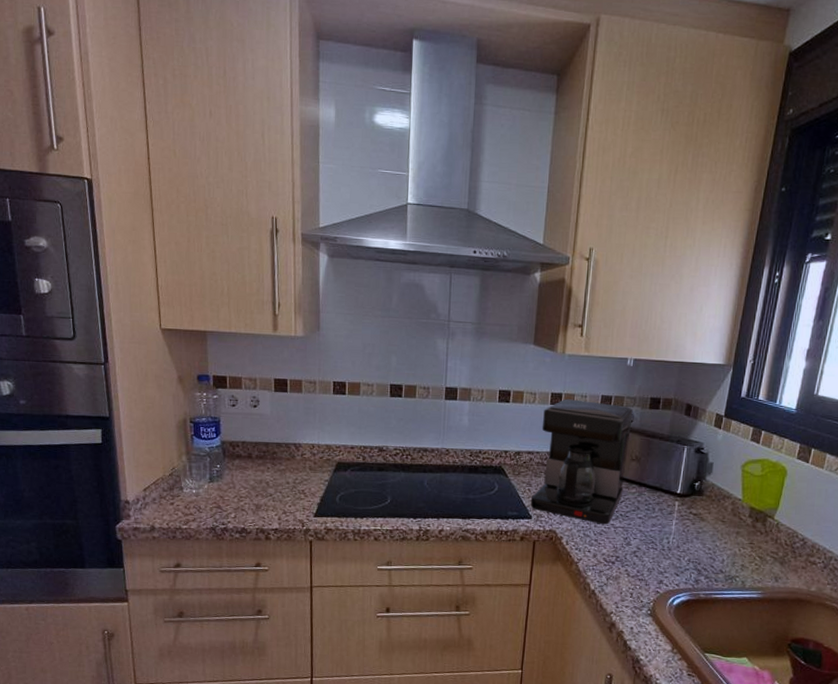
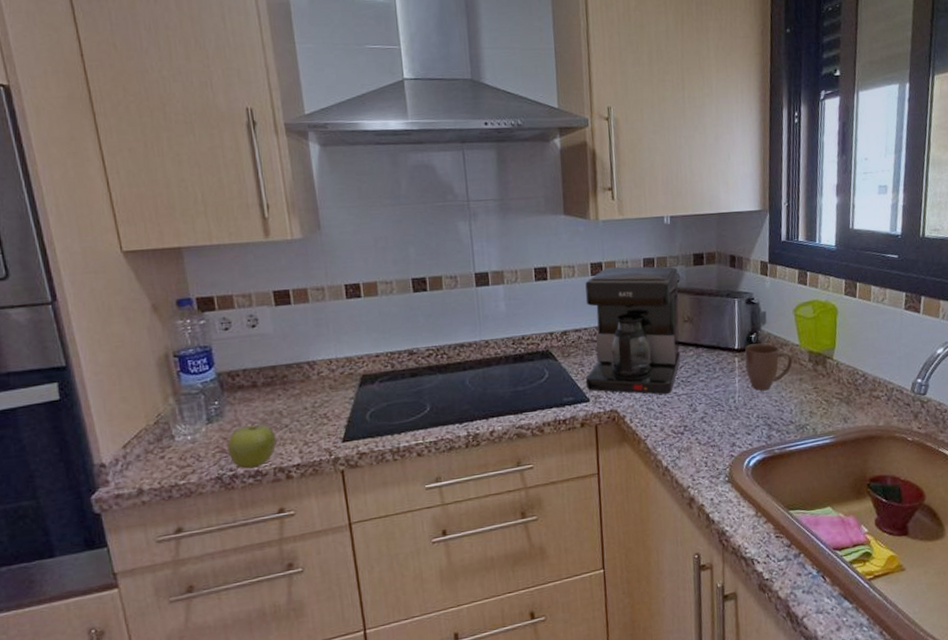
fruit: none [223,489,262,526] -> present [227,424,277,469]
mug: none [684,491,733,538] -> present [744,343,793,391]

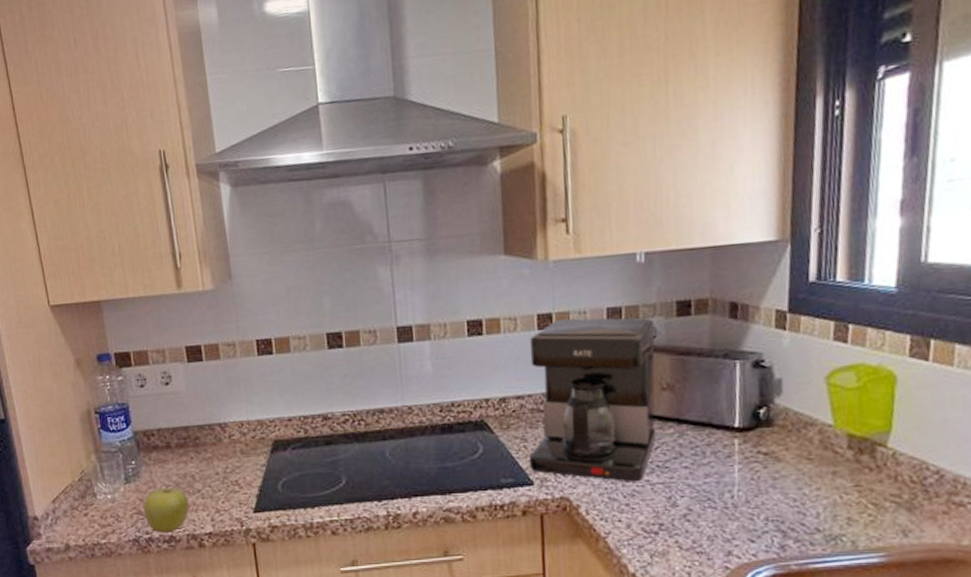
mug: present [744,343,793,391] -> none [748,421,822,485]

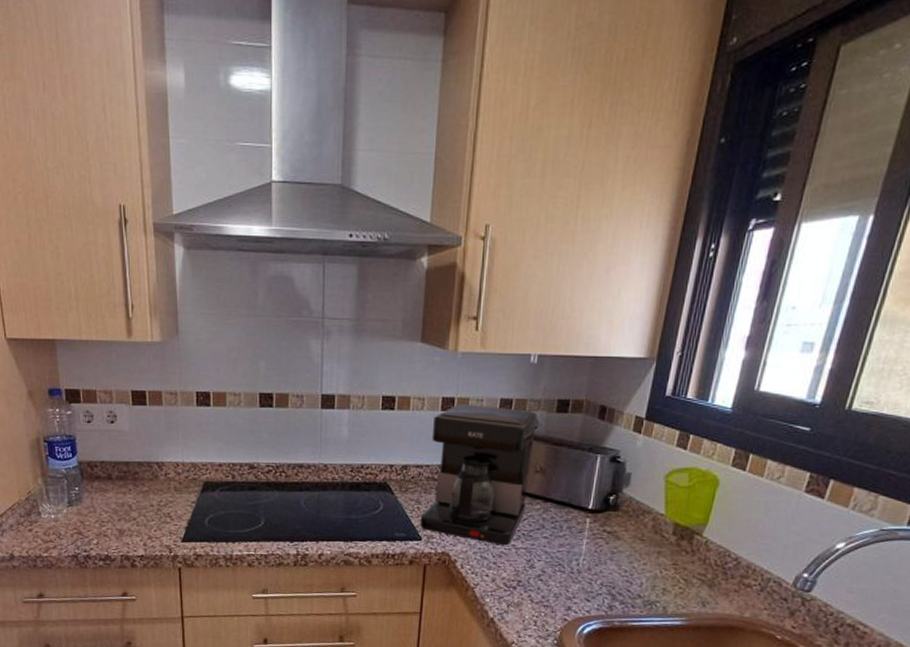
fruit: present [144,487,189,533] -> none [84,513,125,553]

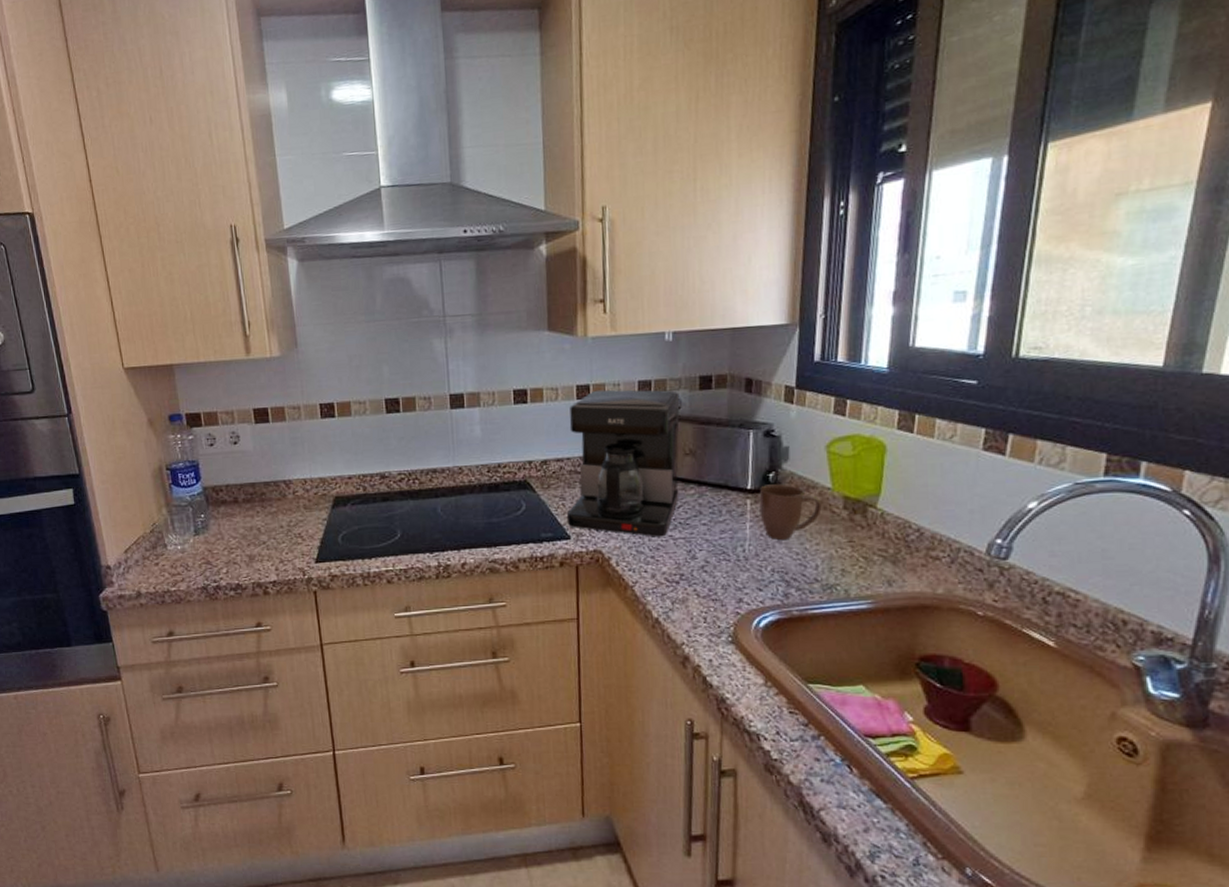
mug: none [596,506,654,558] -> present [759,484,822,541]

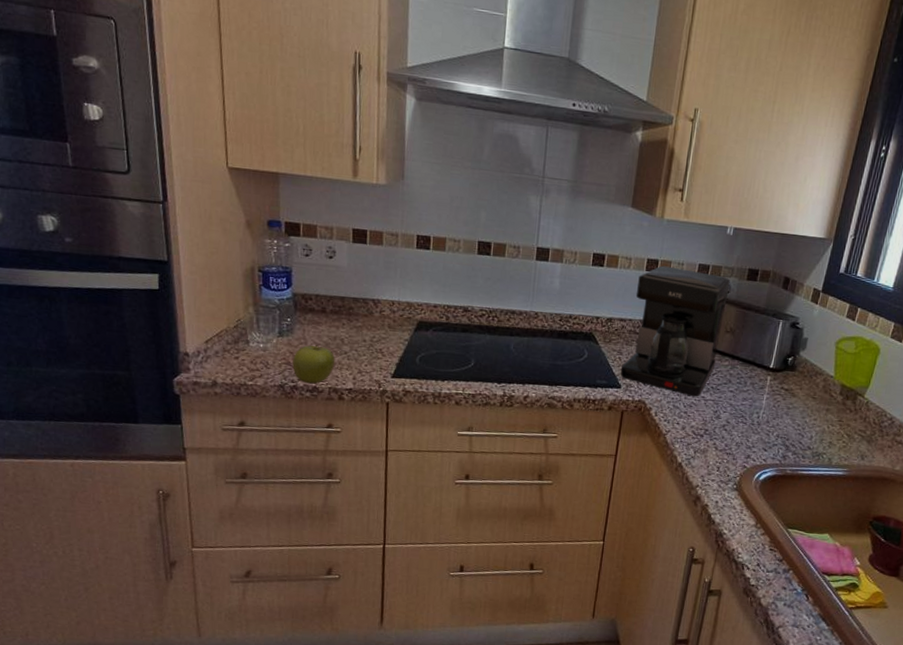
fruit: none [212,539,255,581] -> present [292,345,335,384]
mug: present [759,484,822,541] -> none [775,366,824,413]

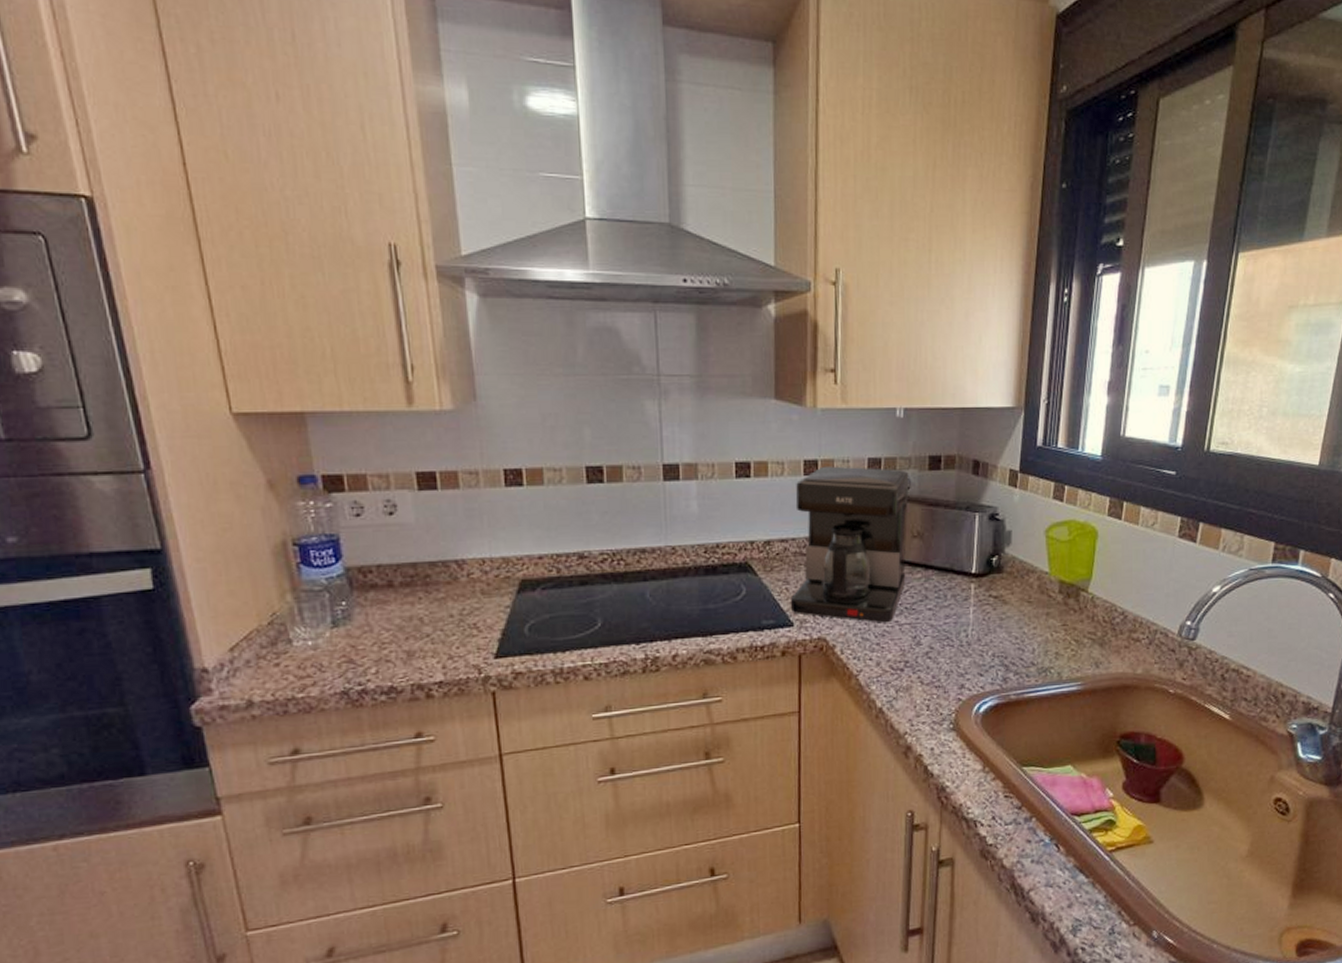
fruit: present [292,345,335,384] -> none [356,631,415,684]

